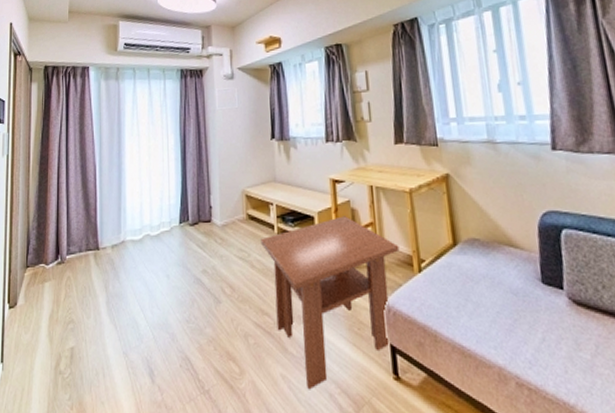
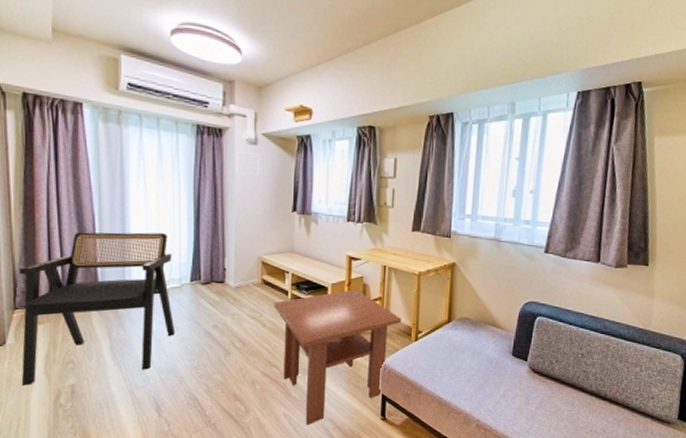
armchair: none [27,176,167,351] -> present [19,232,176,386]

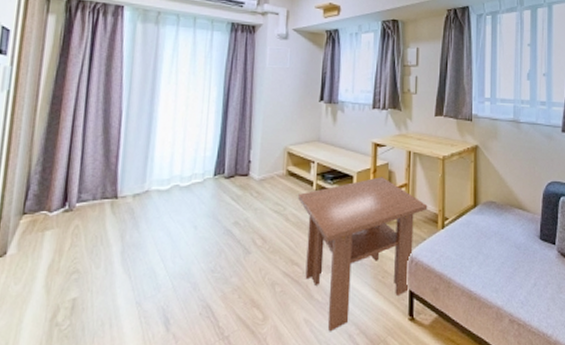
armchair: present [19,232,176,386] -> none [16,127,197,303]

